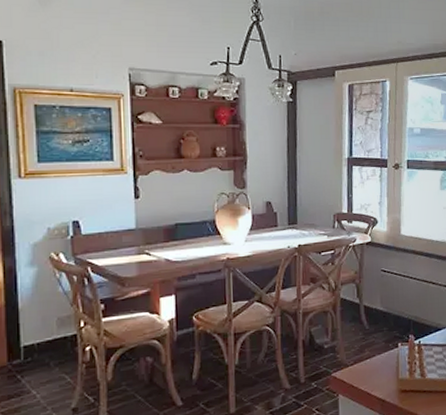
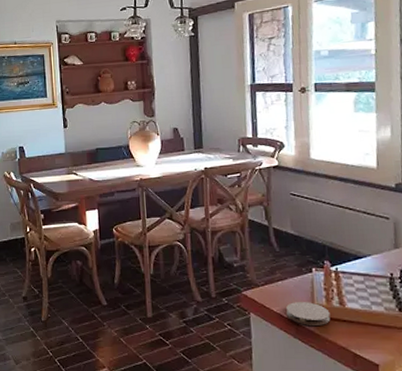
coaster: none [372,377,413,400] -> present [285,302,331,325]

